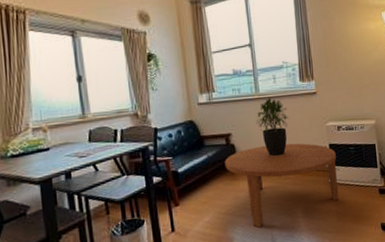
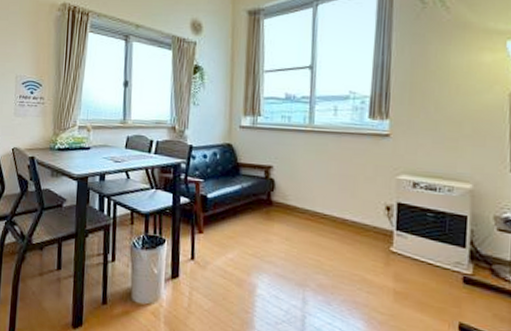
coffee table: present [224,143,340,228] -> none [259,187,405,282]
potted plant: present [256,98,289,157] -> none [304,132,348,204]

